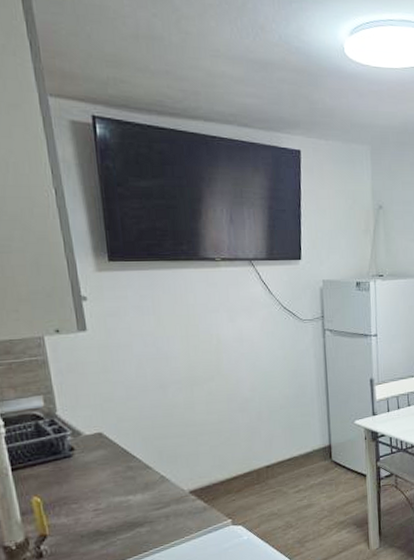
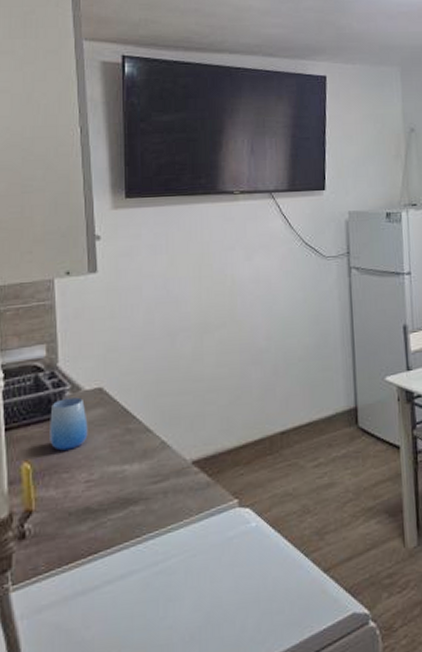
cup: none [54,441,92,486] -> present [50,397,88,451]

